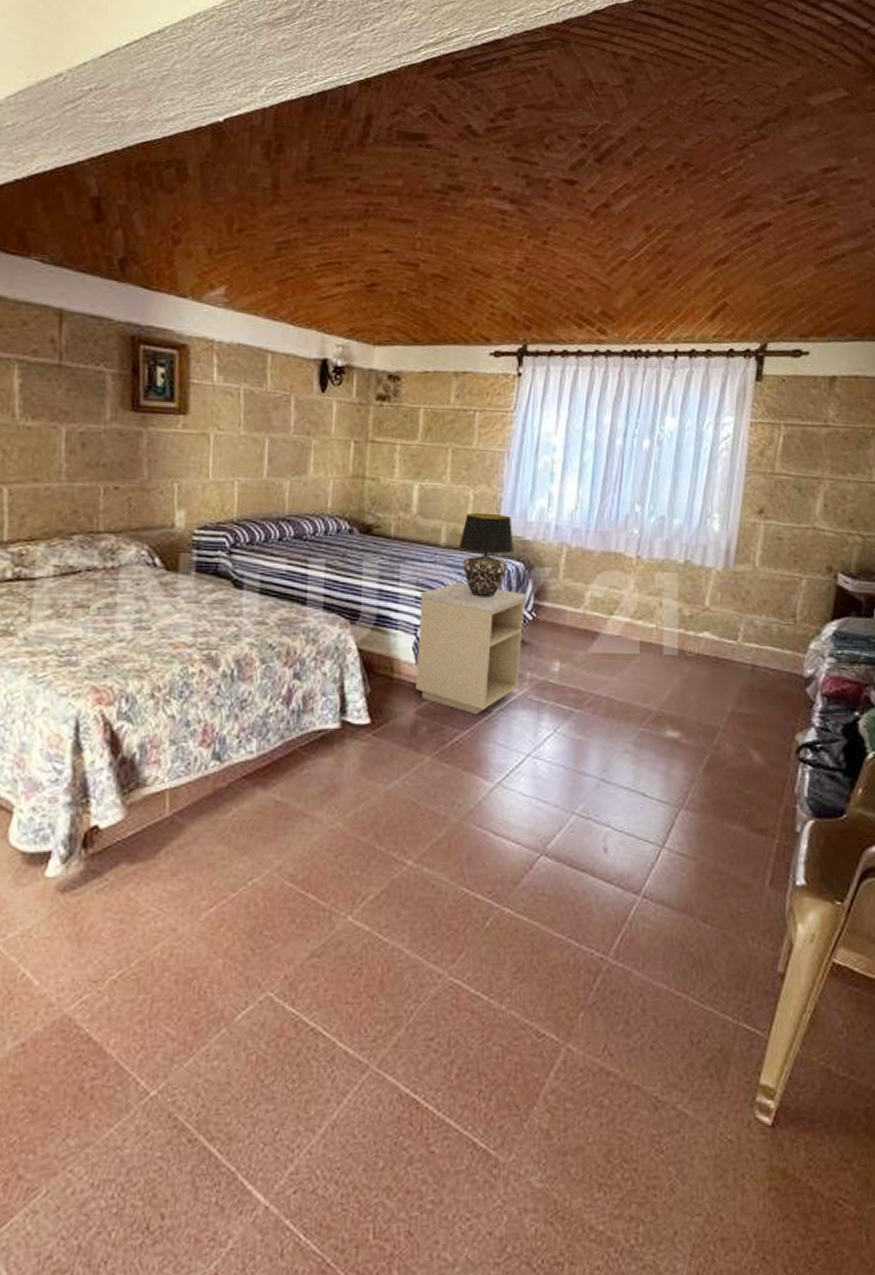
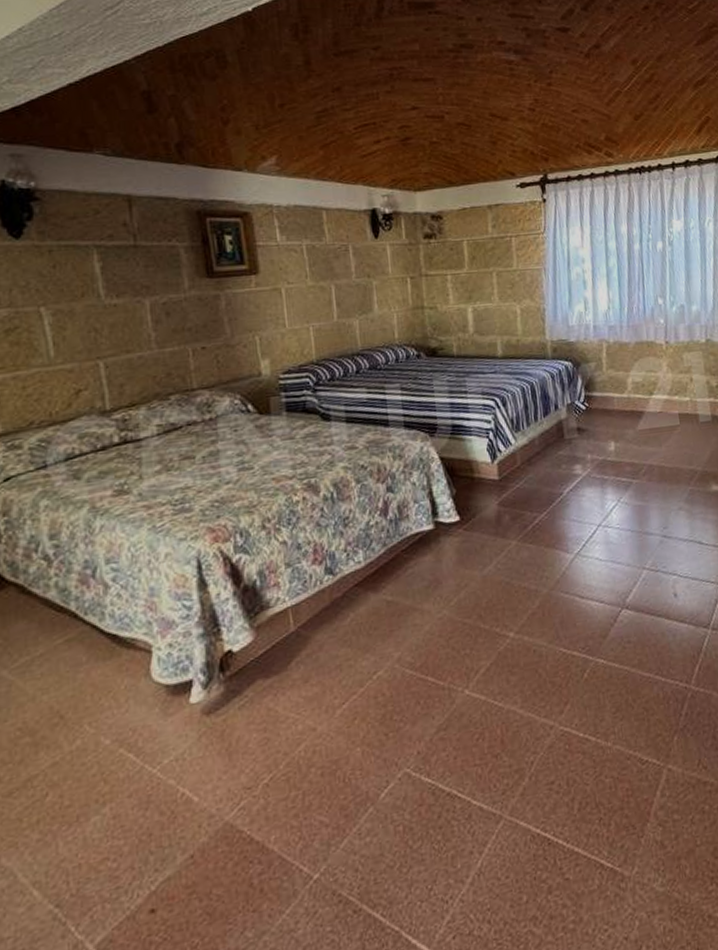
nightstand: present [416,582,527,716] -> none [487,385,582,499]
table lamp: present [458,512,514,598] -> none [514,323,561,397]

